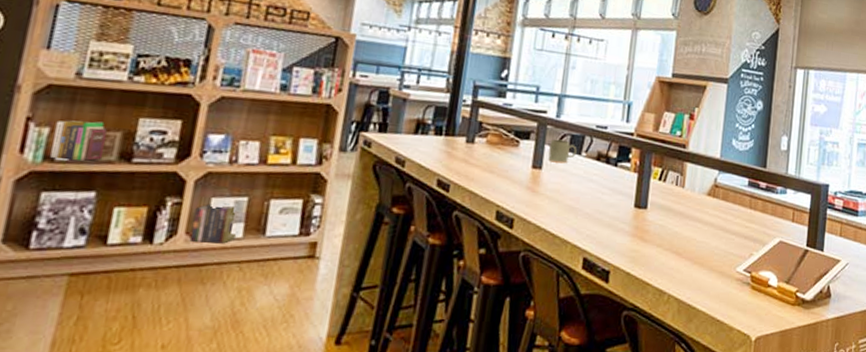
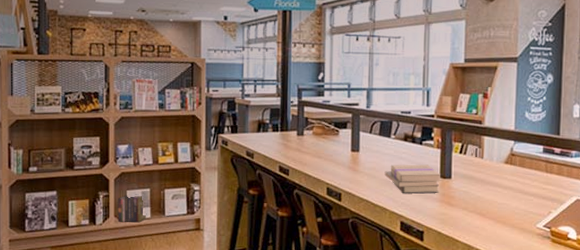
books: present [50,120,107,161] -> none [25,143,56,171]
mug: present [548,139,577,164] -> none [364,126,387,146]
books: none [569,188,636,225] -> present [384,164,441,194]

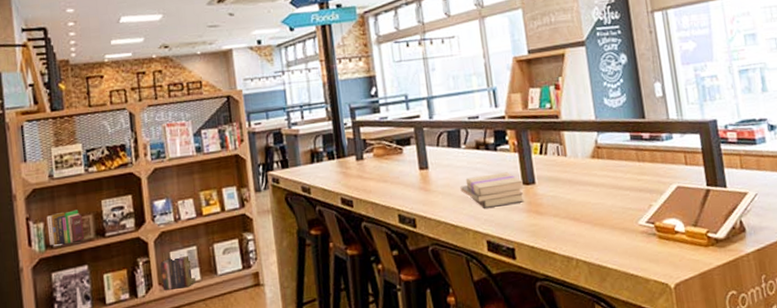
books: none [25,143,56,171] -> present [46,209,85,246]

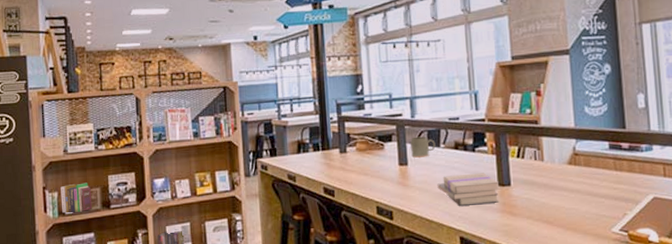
mug: none [430,137,456,161] -> present [410,136,436,158]

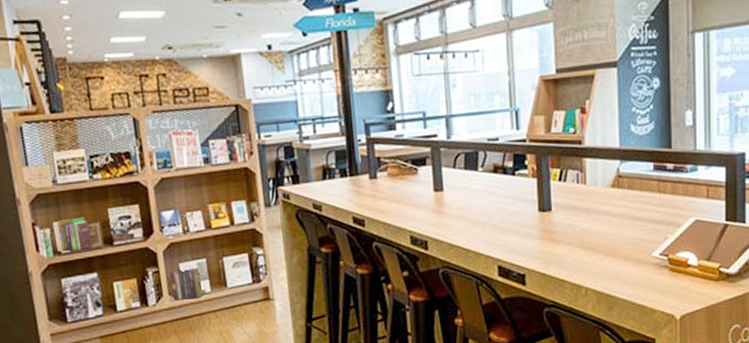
mug: present [410,136,436,158] -> none [446,159,473,183]
books: present [437,173,500,206] -> none [474,198,540,234]

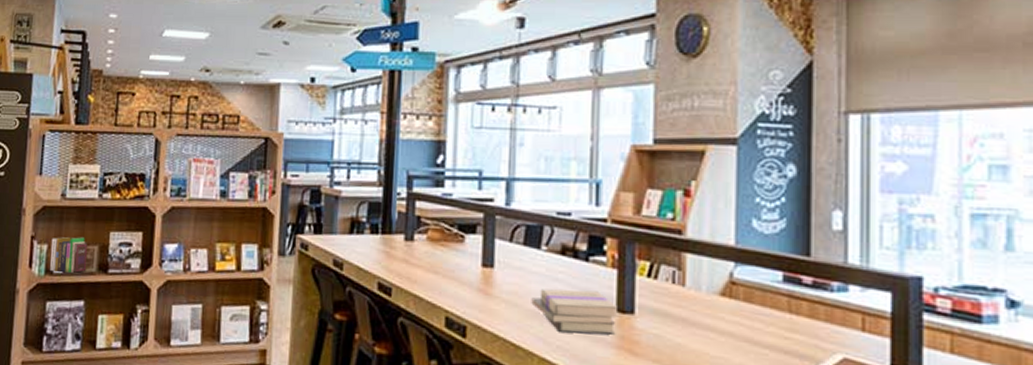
books: present [170,266,207,300] -> none [158,310,196,350]
books: none [474,198,540,234] -> present [531,289,619,335]

